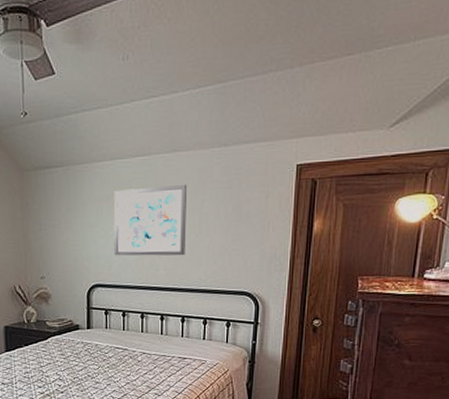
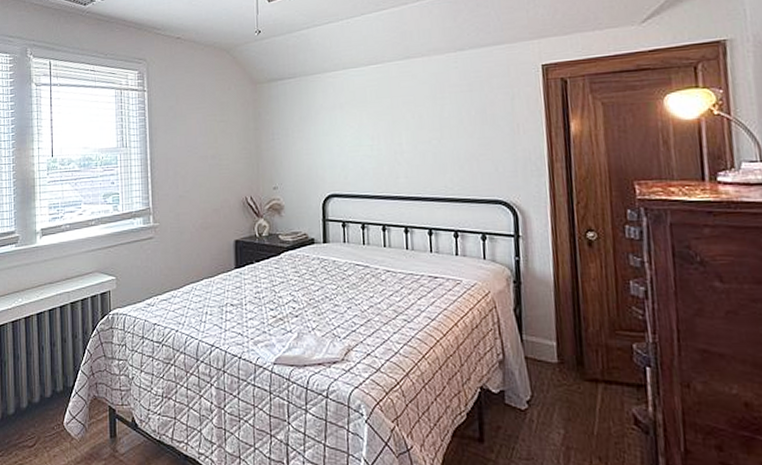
wall art: present [113,184,188,256] -> none [347,89,427,164]

